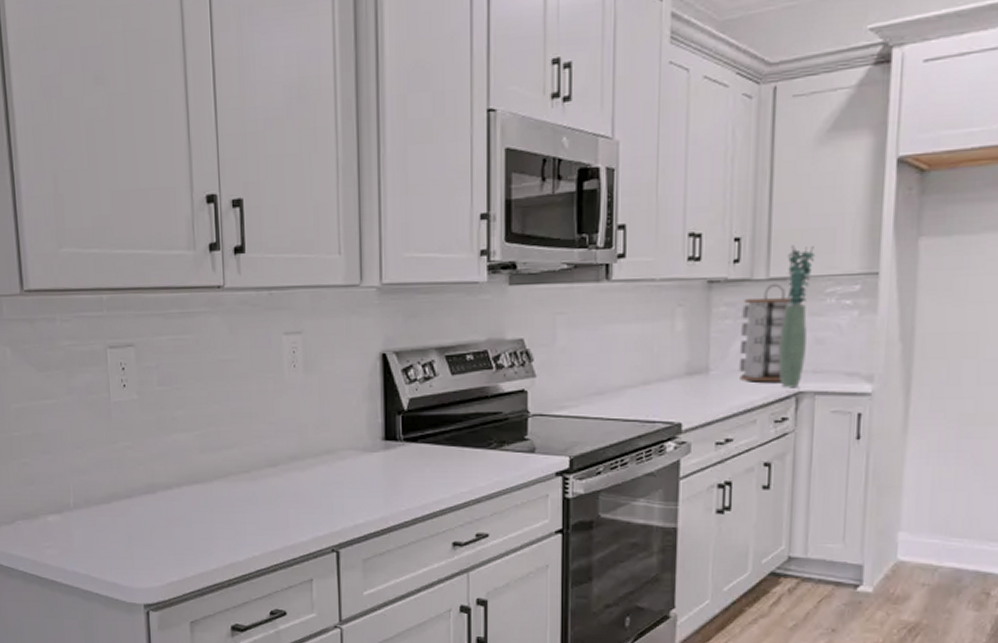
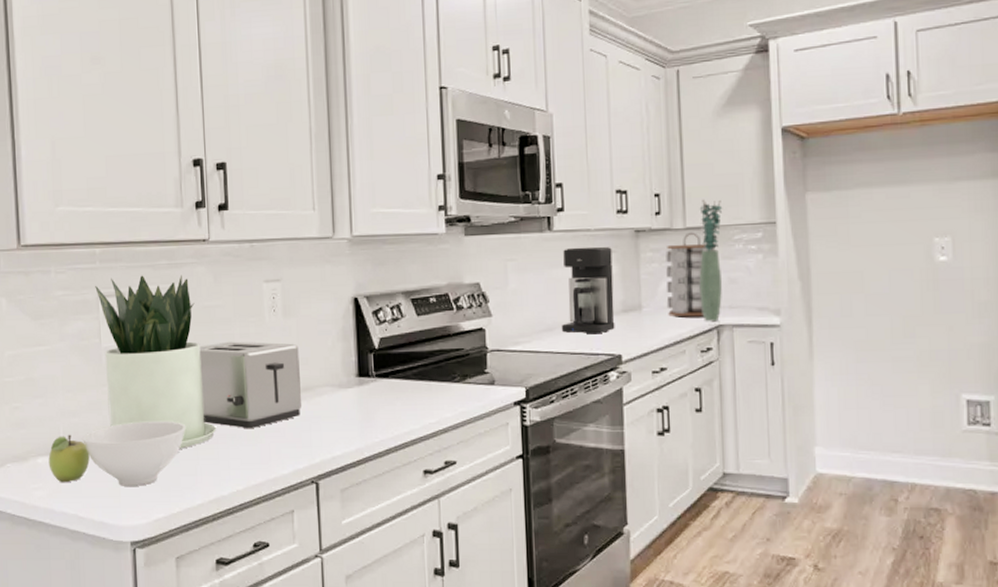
fruit: none [58,492,101,542] -> present [48,434,90,483]
bowl: none [93,481,200,548] -> present [82,421,186,486]
planter: none [103,325,232,511] -> present [95,275,217,449]
toaster: none [214,398,324,493] -> present [199,341,303,429]
coffee maker: none [613,299,679,400] -> present [561,246,615,335]

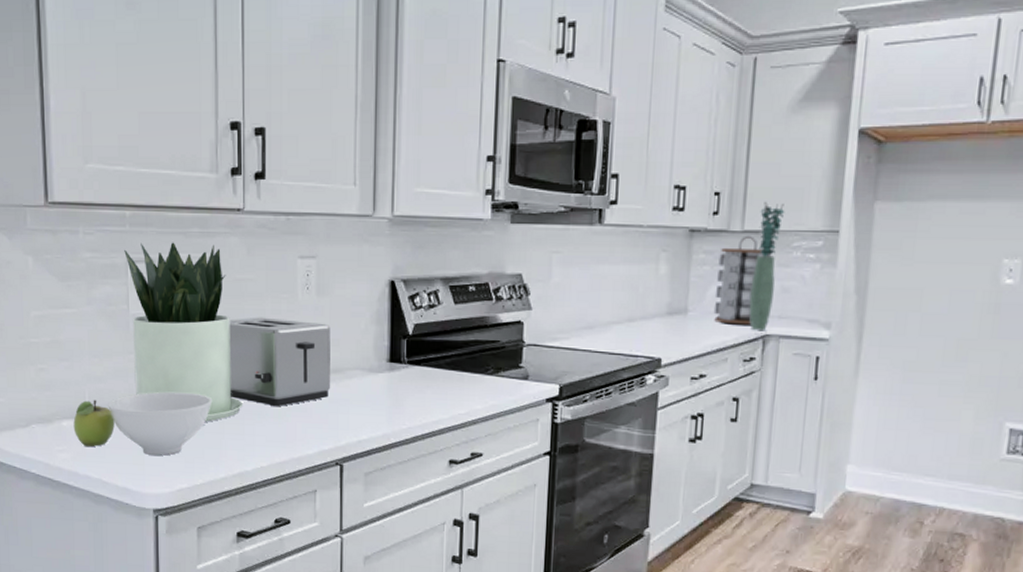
coffee maker: present [561,246,615,335] -> none [601,243,663,336]

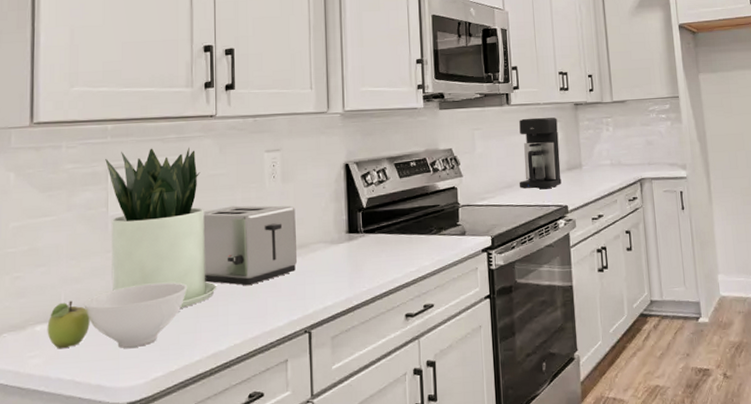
coffee maker: none [601,243,663,336] -> present [519,117,562,190]
spice rack: present [713,235,773,326] -> none [598,105,637,174]
vase: present [748,202,785,331] -> none [622,80,643,176]

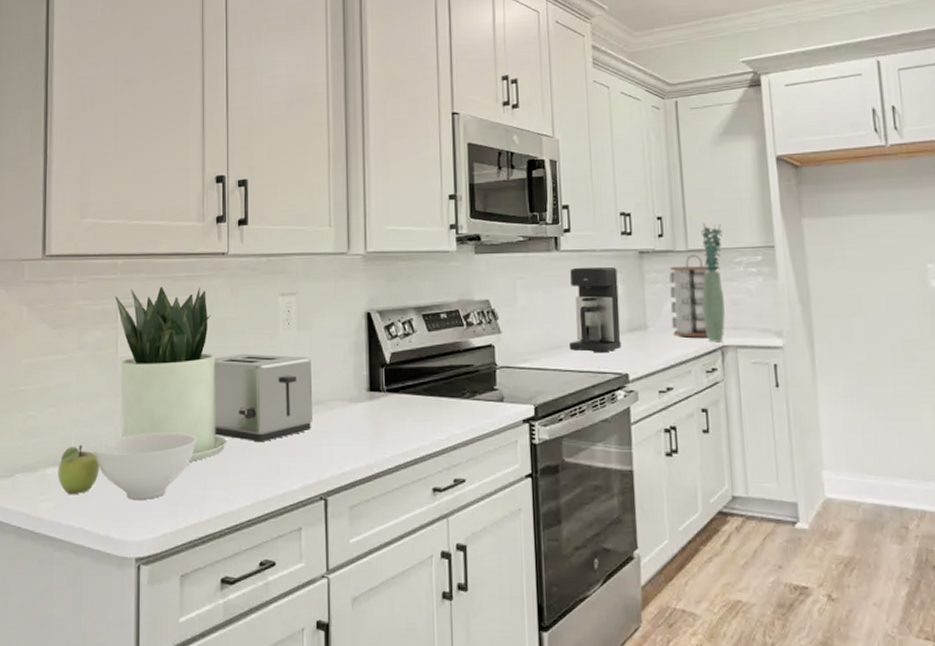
spice rack: none [598,105,637,174] -> present [669,254,719,339]
vase: none [622,80,643,176] -> present [700,224,726,343]

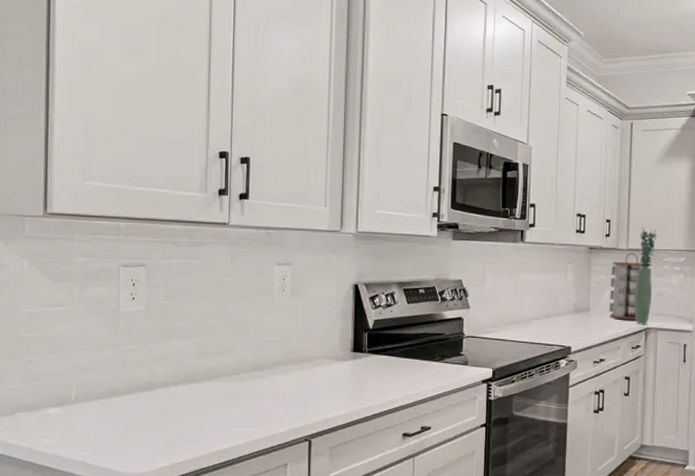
fruit: present [58,445,99,495] -> none [59,388,100,432]
bowl: present [93,432,197,499] -> none [94,380,195,438]
planter: present [115,286,228,462] -> none [117,250,223,406]
toaster: present [214,353,313,443] -> none [211,314,303,392]
coffee maker: present [568,266,622,353] -> none [525,257,570,329]

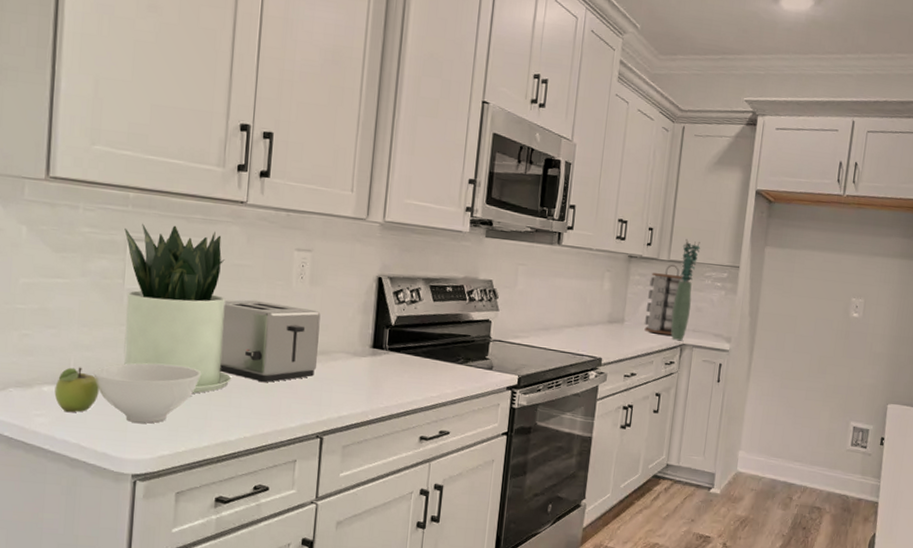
fruit: none [59,388,100,432] -> present [54,367,99,413]
bowl: none [94,380,195,438] -> present [93,363,202,424]
planter: none [117,250,223,406] -> present [123,223,232,394]
toaster: none [211,314,303,392] -> present [220,300,321,383]

